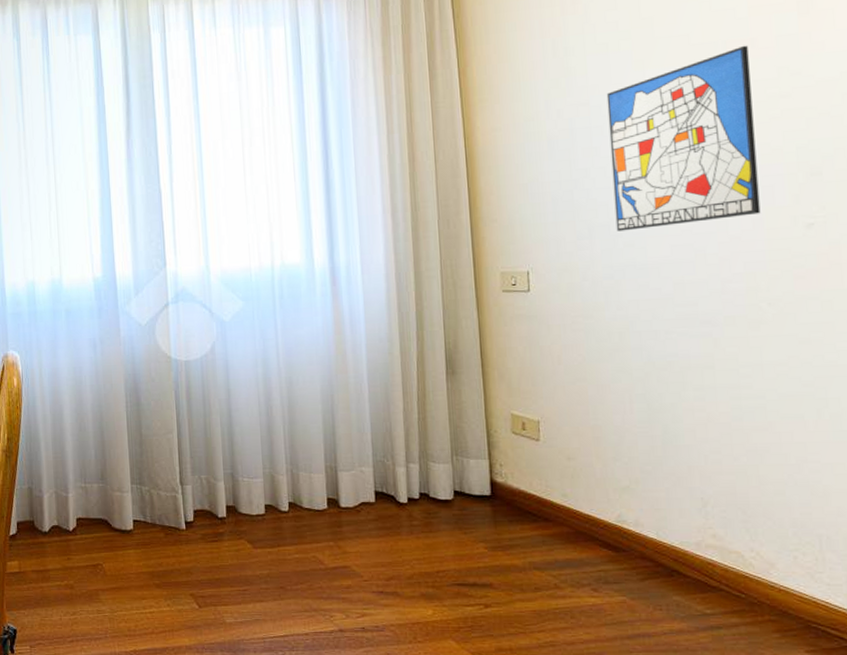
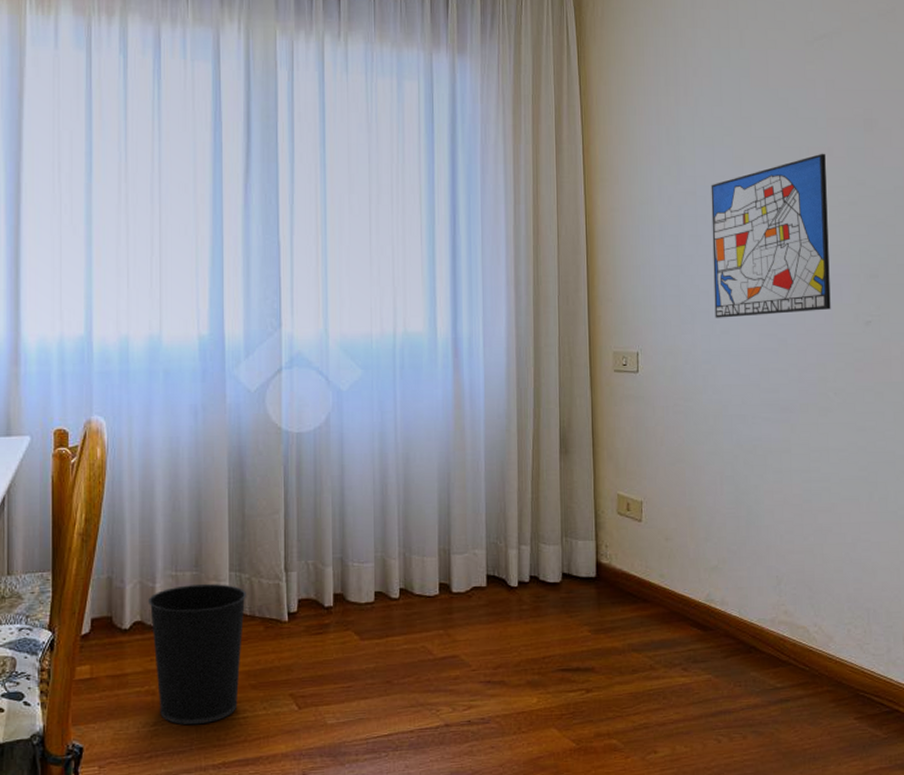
wastebasket: none [63,494,147,616] -> present [149,583,246,725]

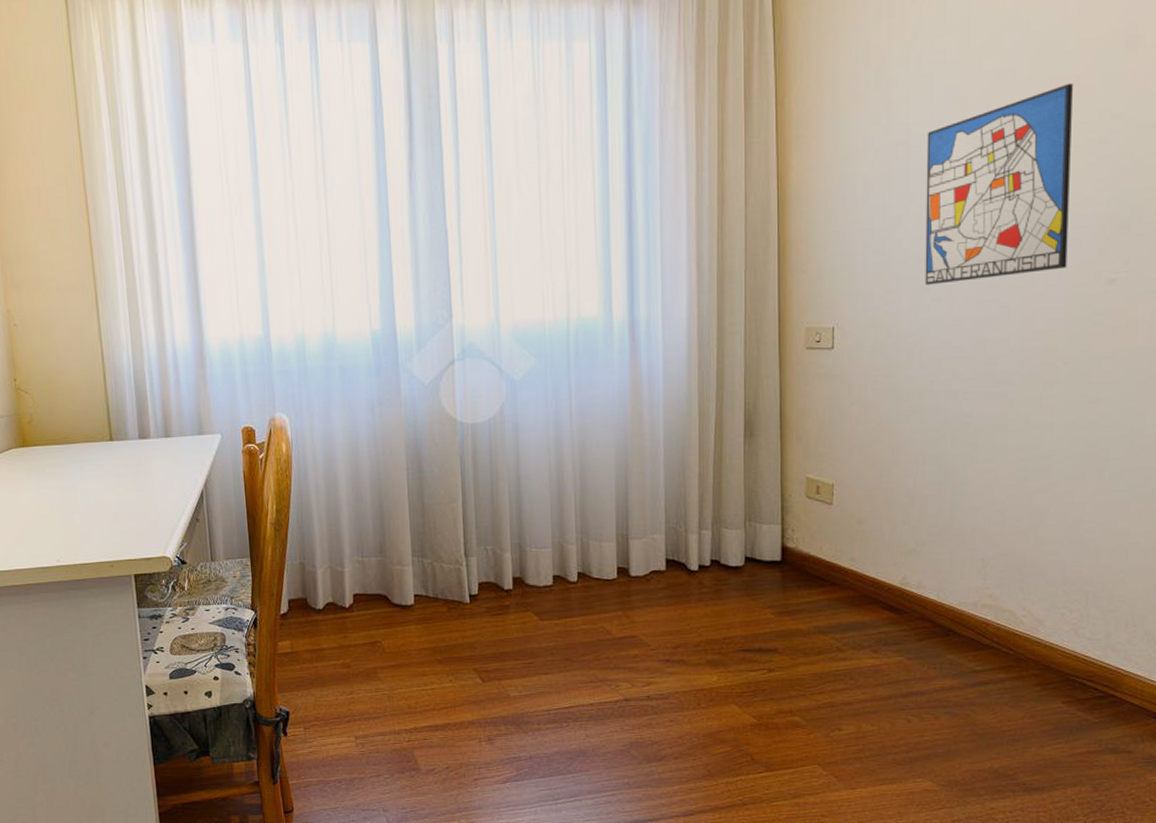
wastebasket: present [149,583,246,725] -> none [339,568,429,695]

